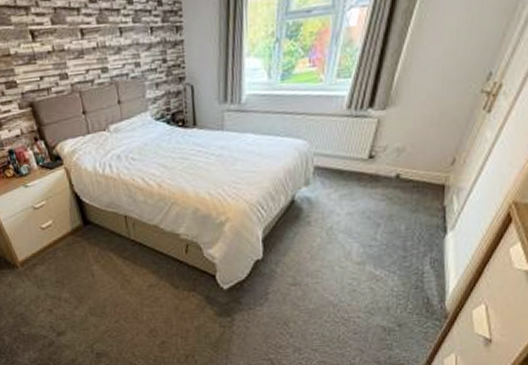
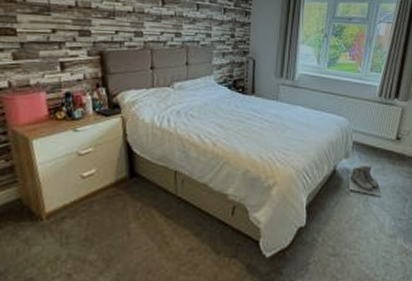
boots: none [308,191,349,224] -> present [348,165,382,197]

